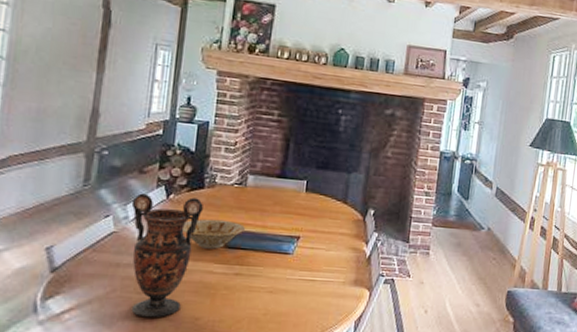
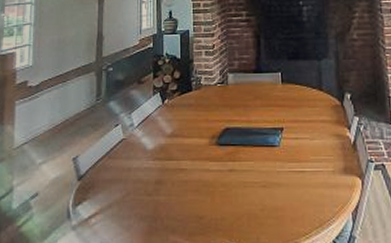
vase: present [131,193,203,318] -> none [135,100,193,219]
bowl: present [182,218,246,249] -> none [179,118,233,148]

